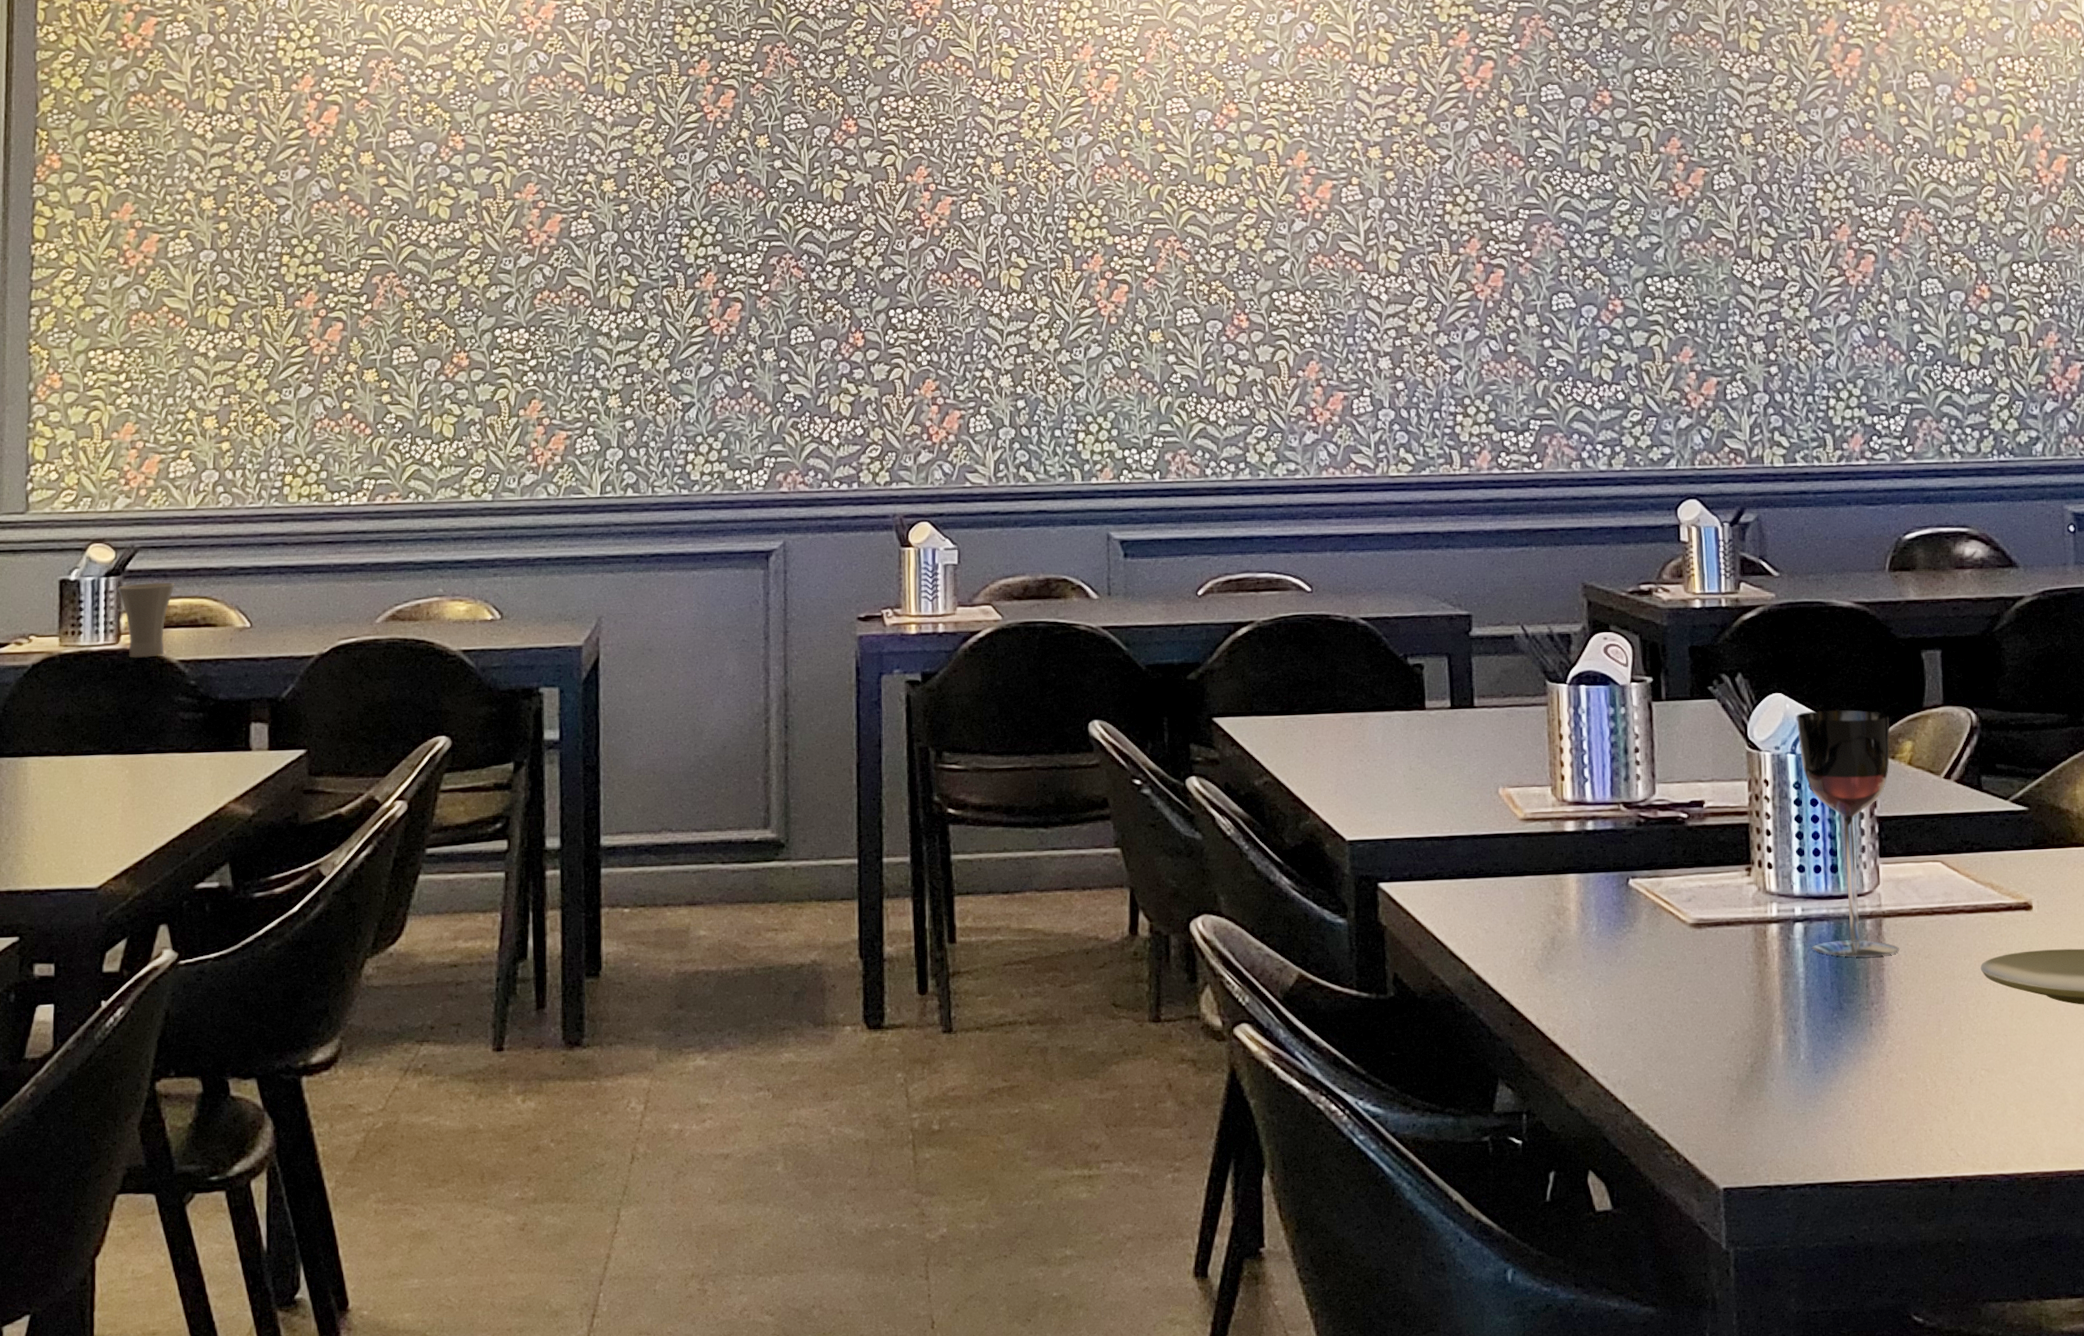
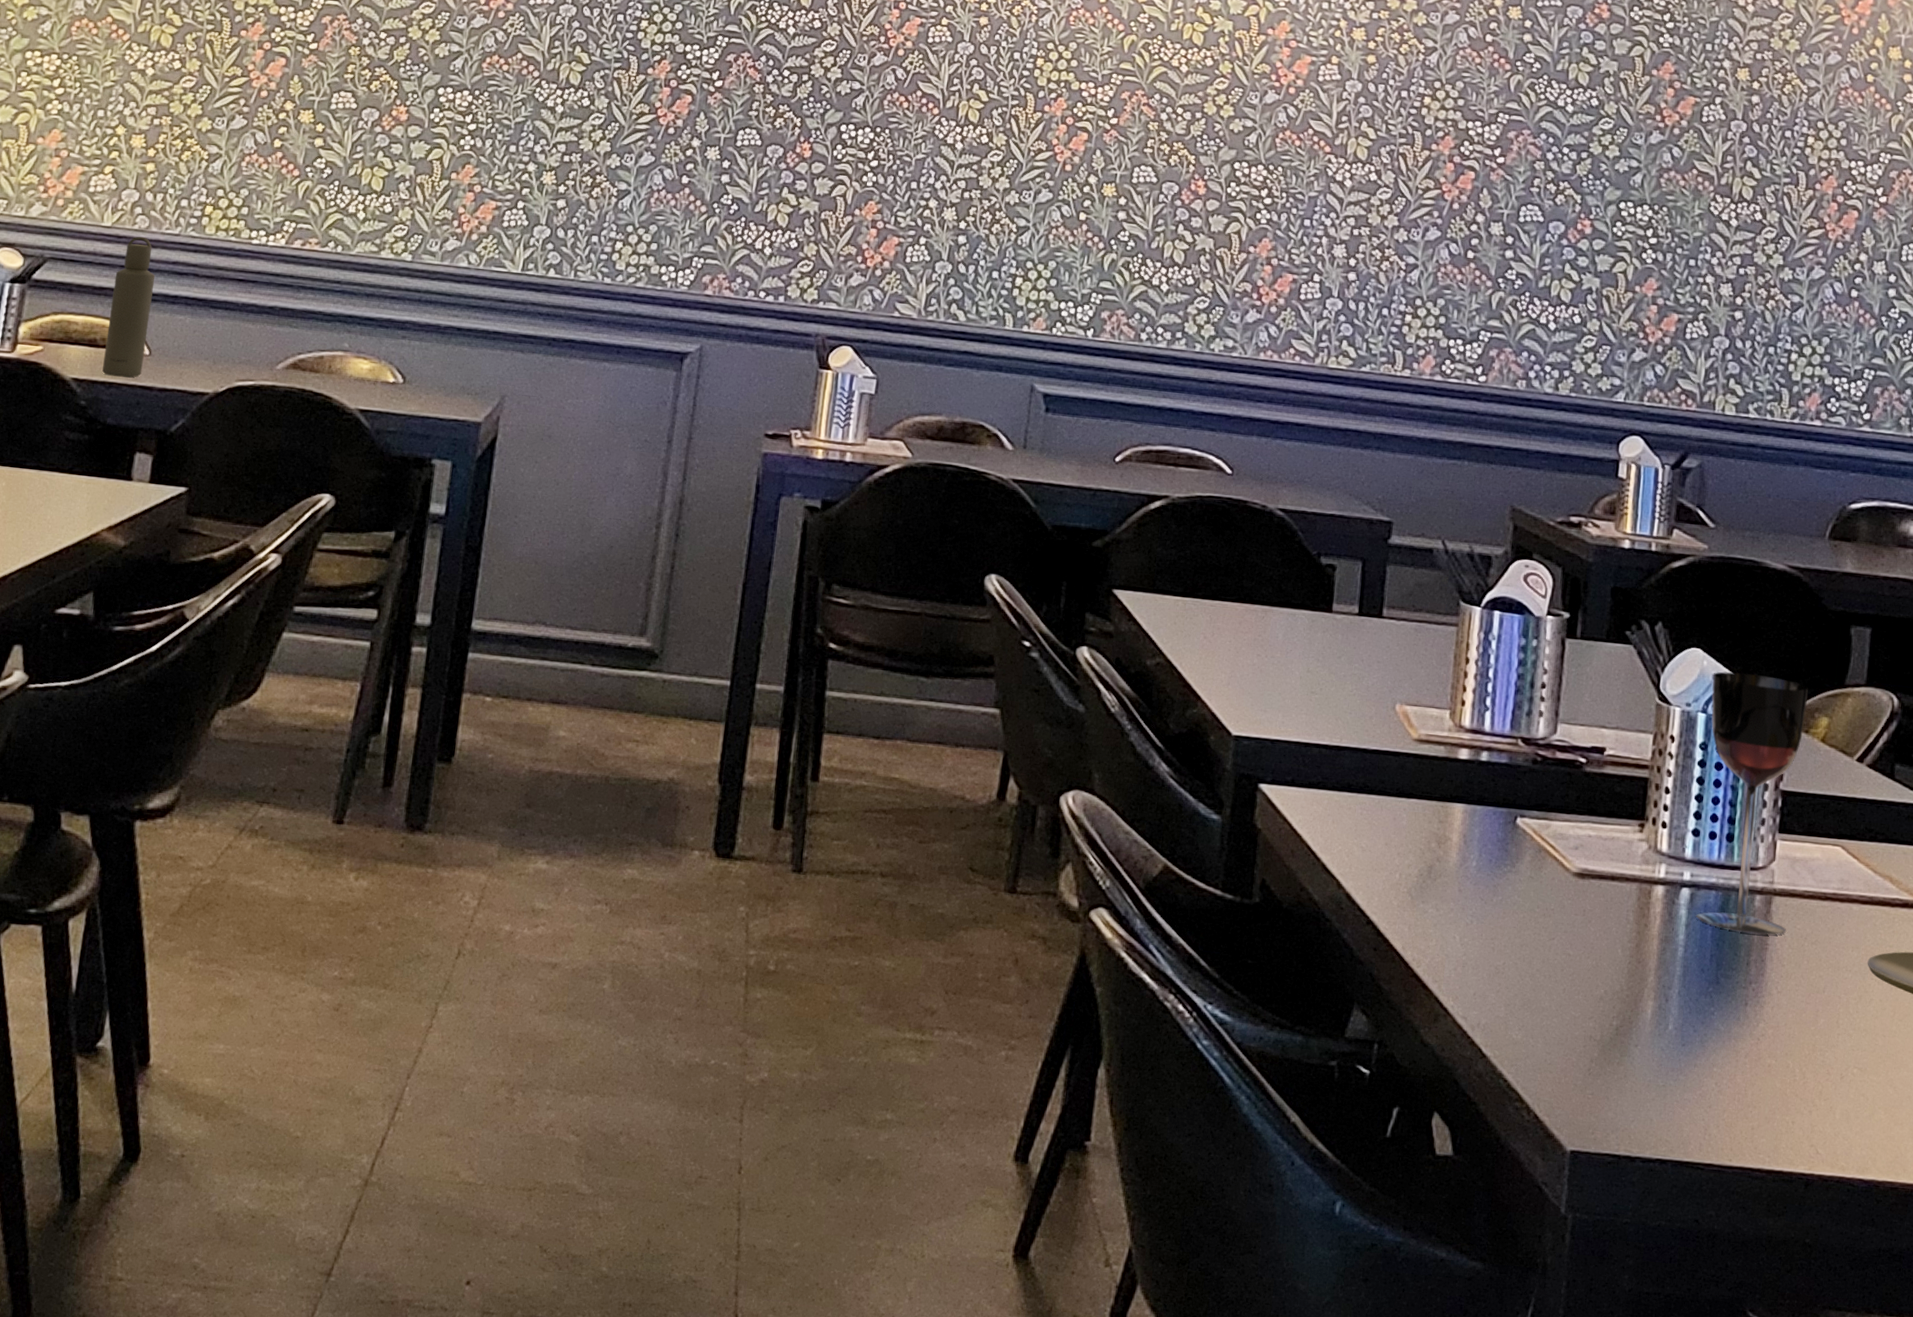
cup: present [117,582,175,658] -> none [20,294,79,371]
bottle: none [206,514,246,653] -> present [102,236,156,377]

